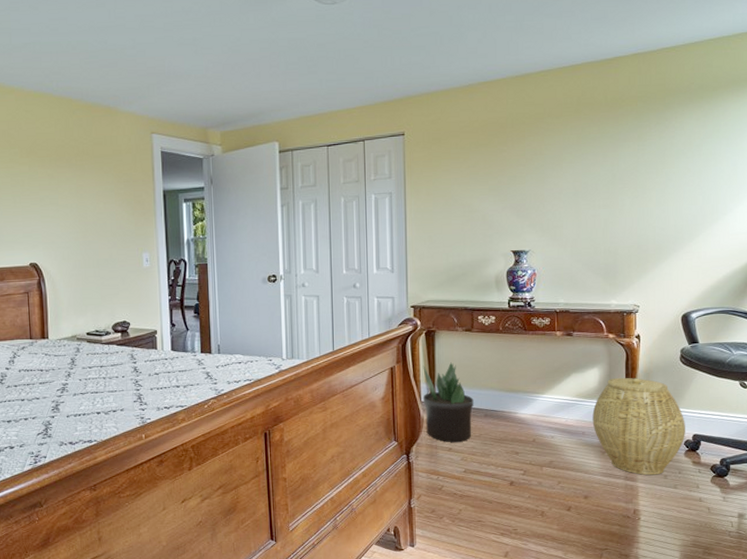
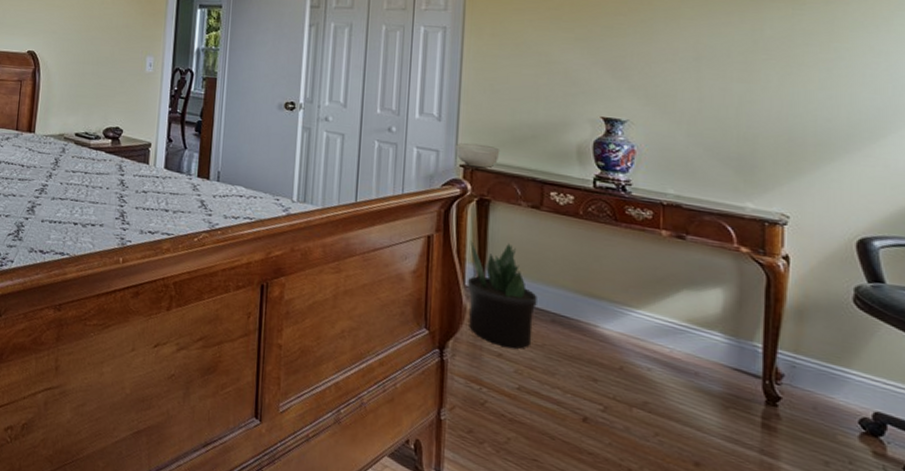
bowl: none [407,286,440,307] -> present [456,143,500,170]
woven basket: present [592,377,685,476] -> none [711,307,861,459]

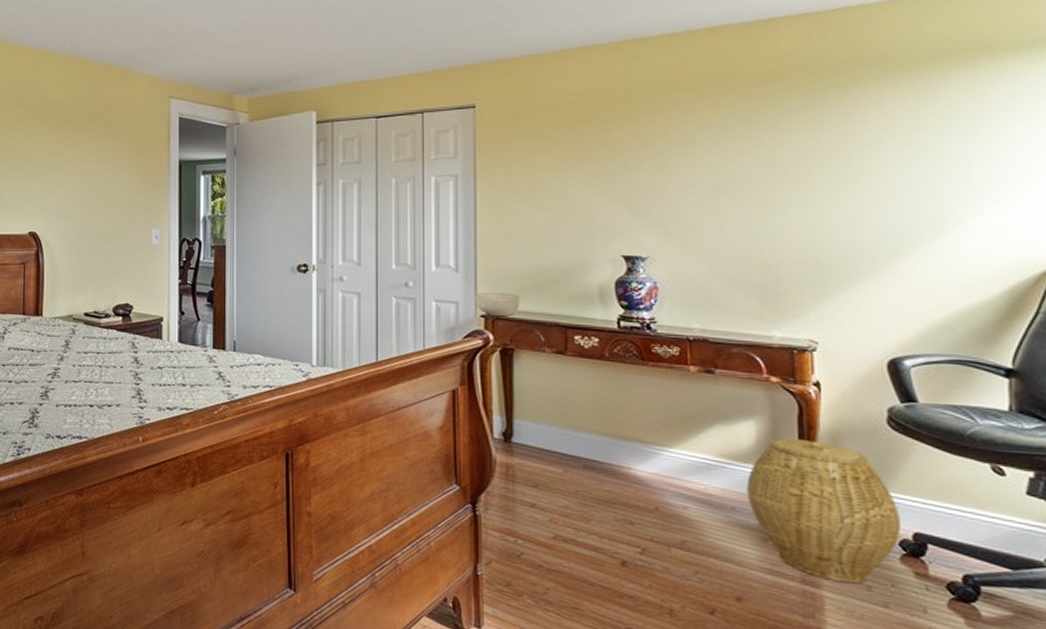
planter: present [468,241,537,349] -> none [496,391,568,497]
woven basket: none [711,307,861,459] -> present [747,437,900,584]

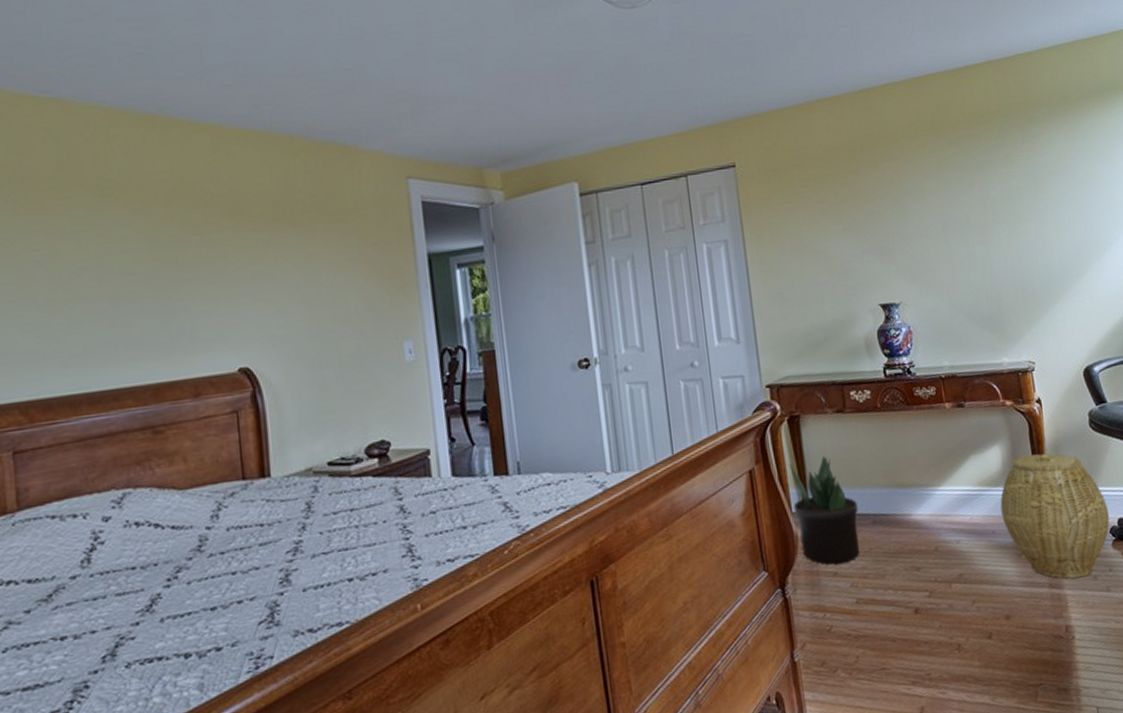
bowl: present [475,292,521,318] -> none [758,358,800,387]
planter: none [496,391,568,497] -> present [789,455,860,565]

